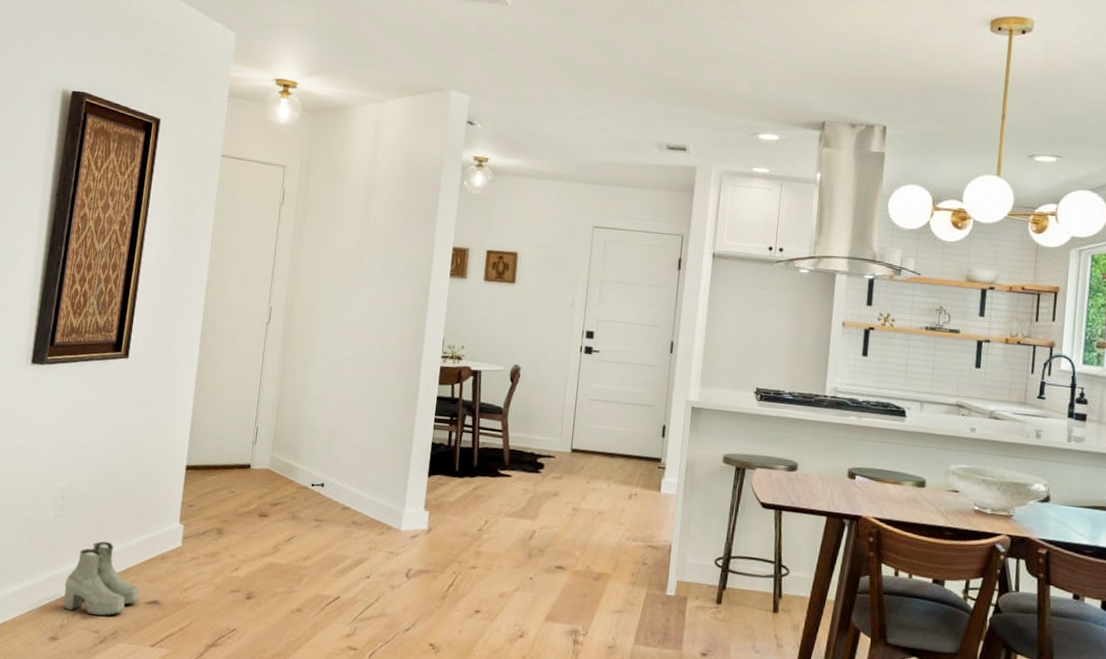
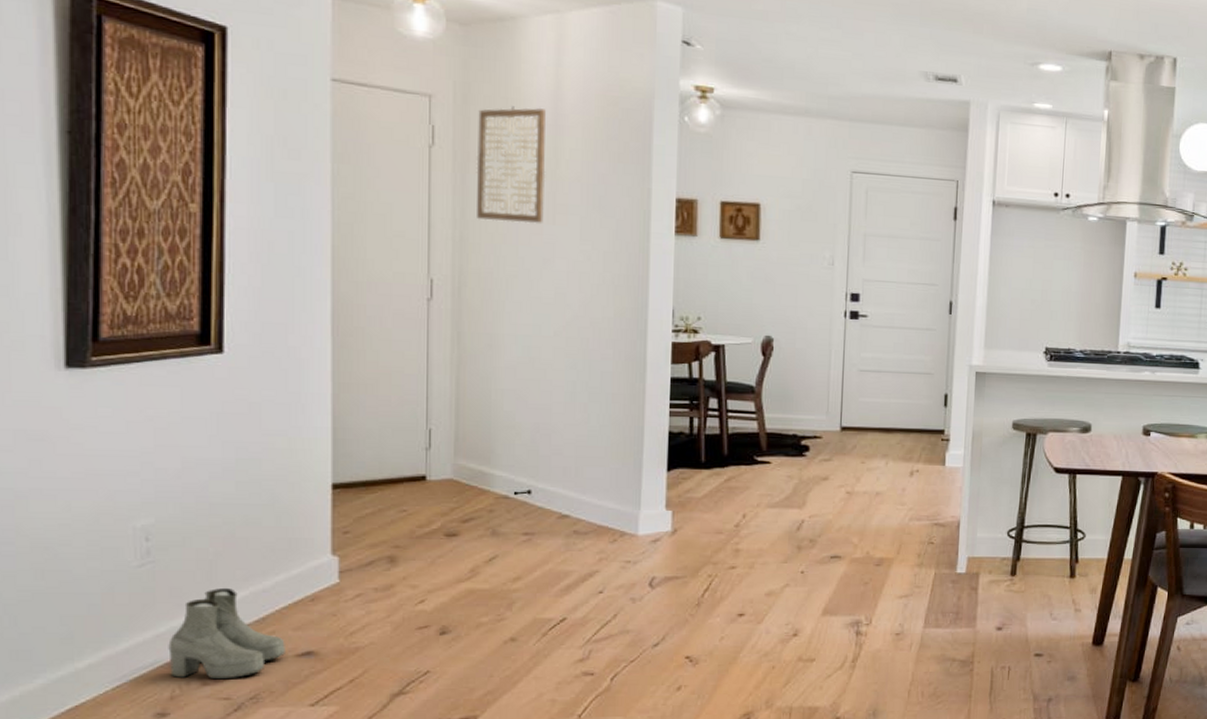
wall art: none [307,174,363,266] -> present [476,106,546,224]

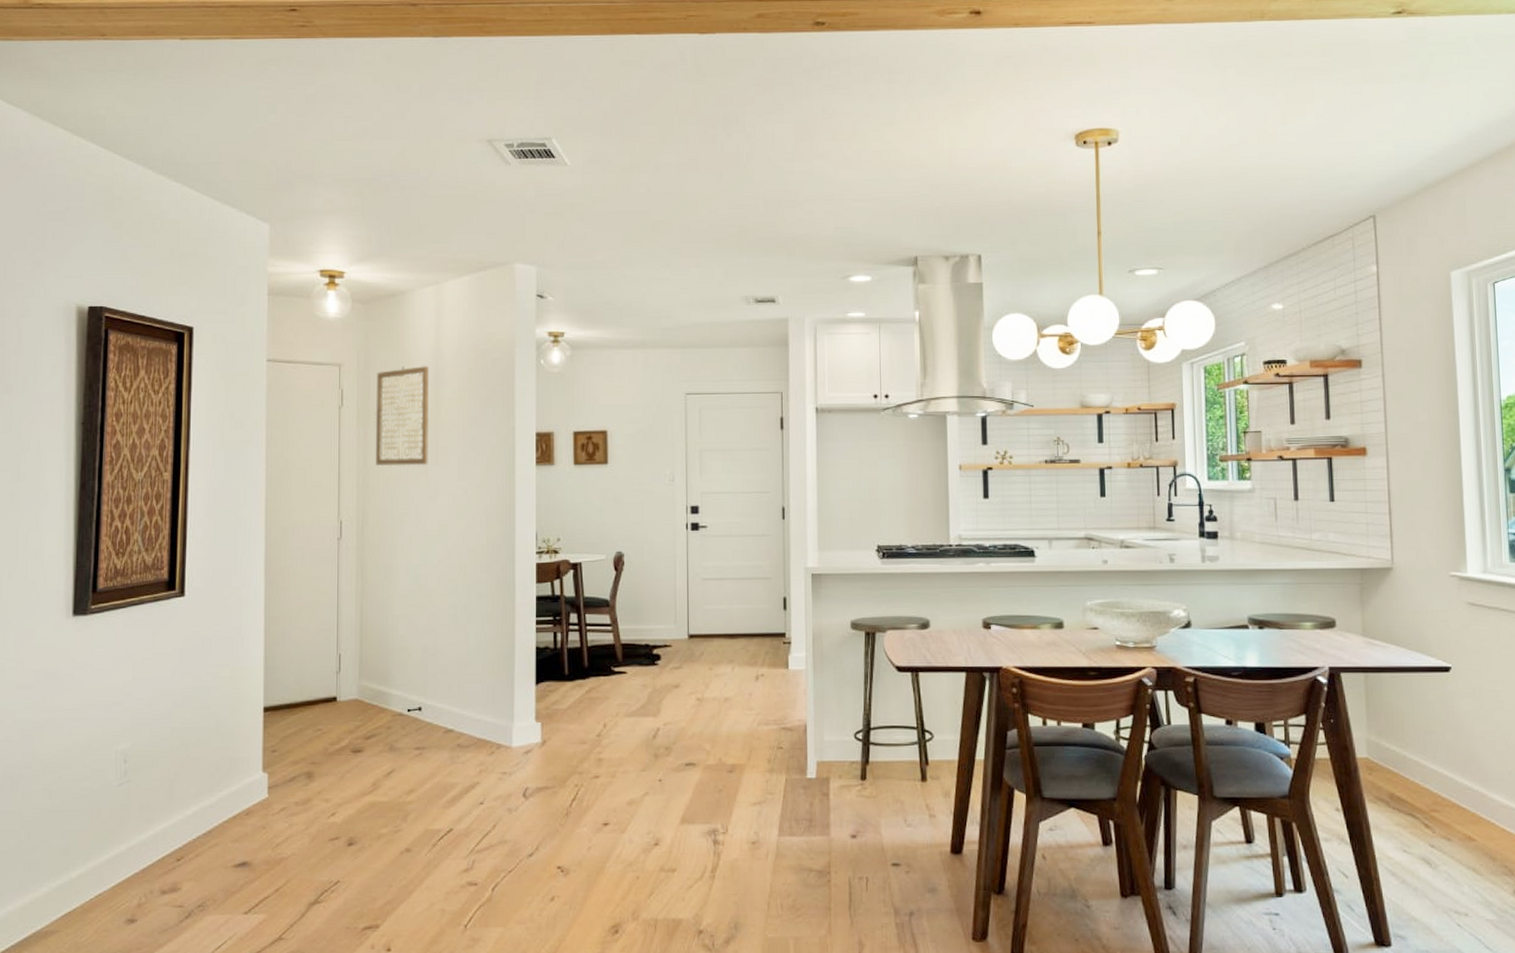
boots: present [168,587,285,680] -> none [138,803,226,889]

